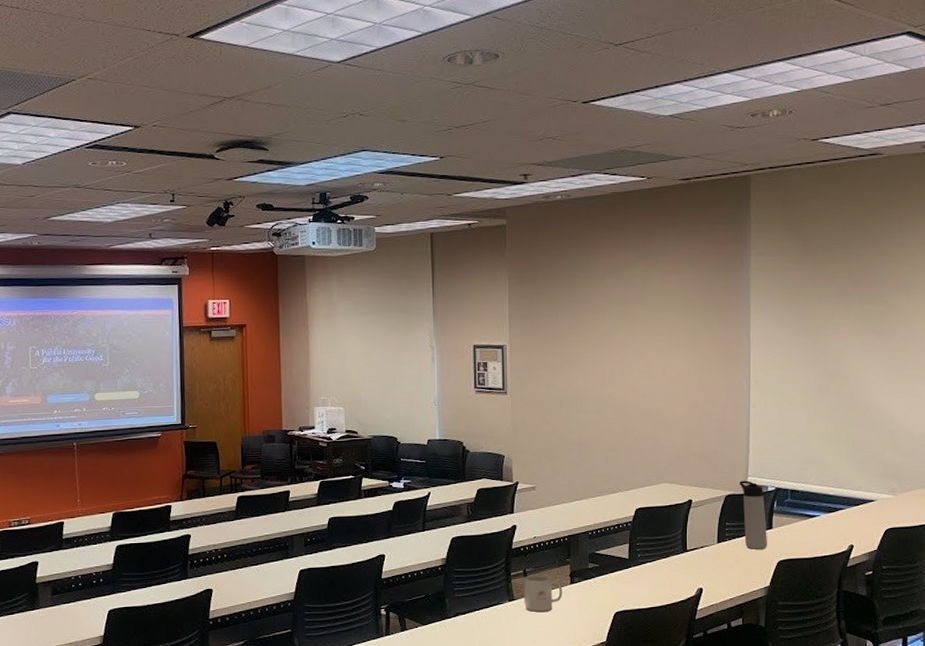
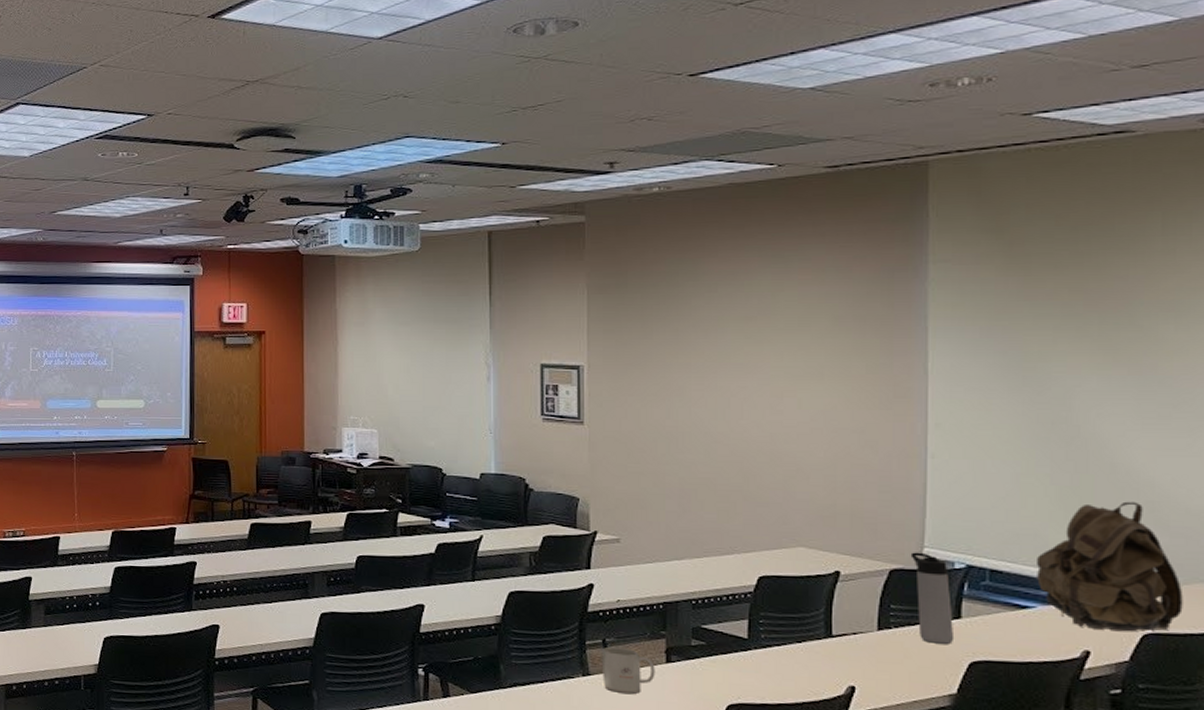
backpack: none [821,432,910,529] -> present [1037,501,1183,632]

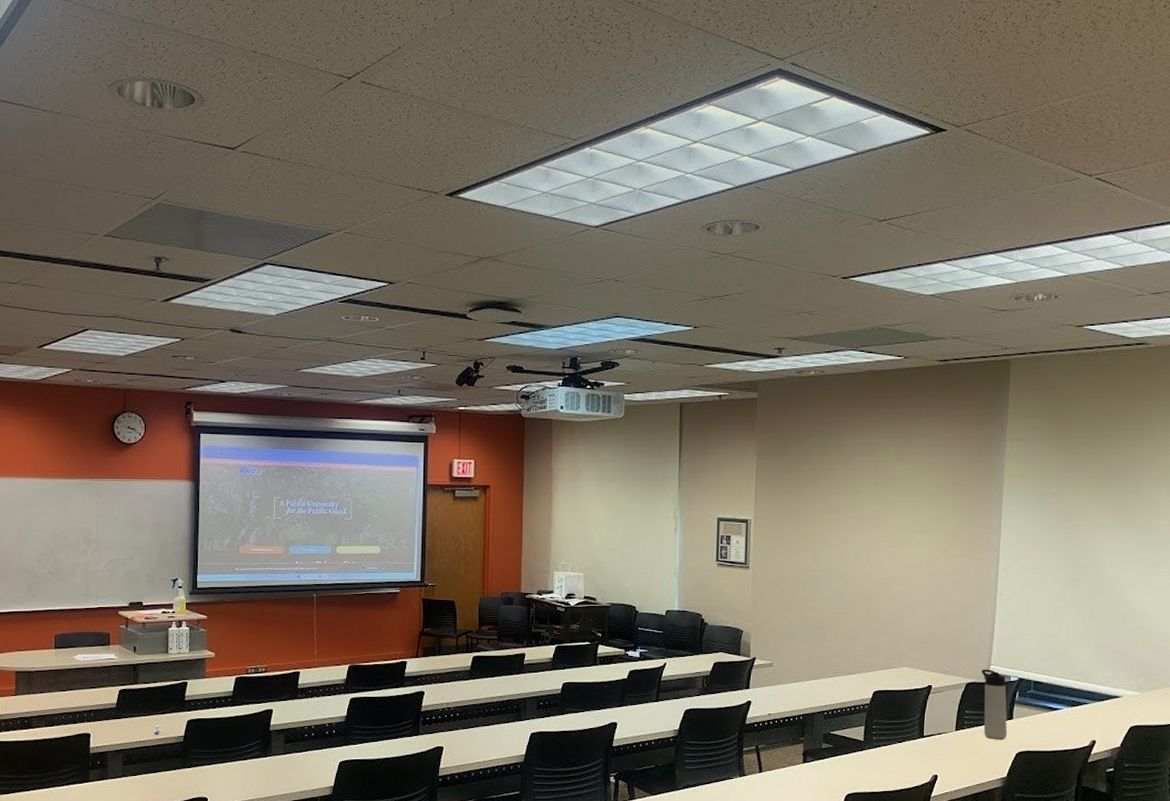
mug: present [601,646,655,695] -> none [754,752,795,790]
backpack: present [1037,501,1183,632] -> none [1064,627,1157,725]

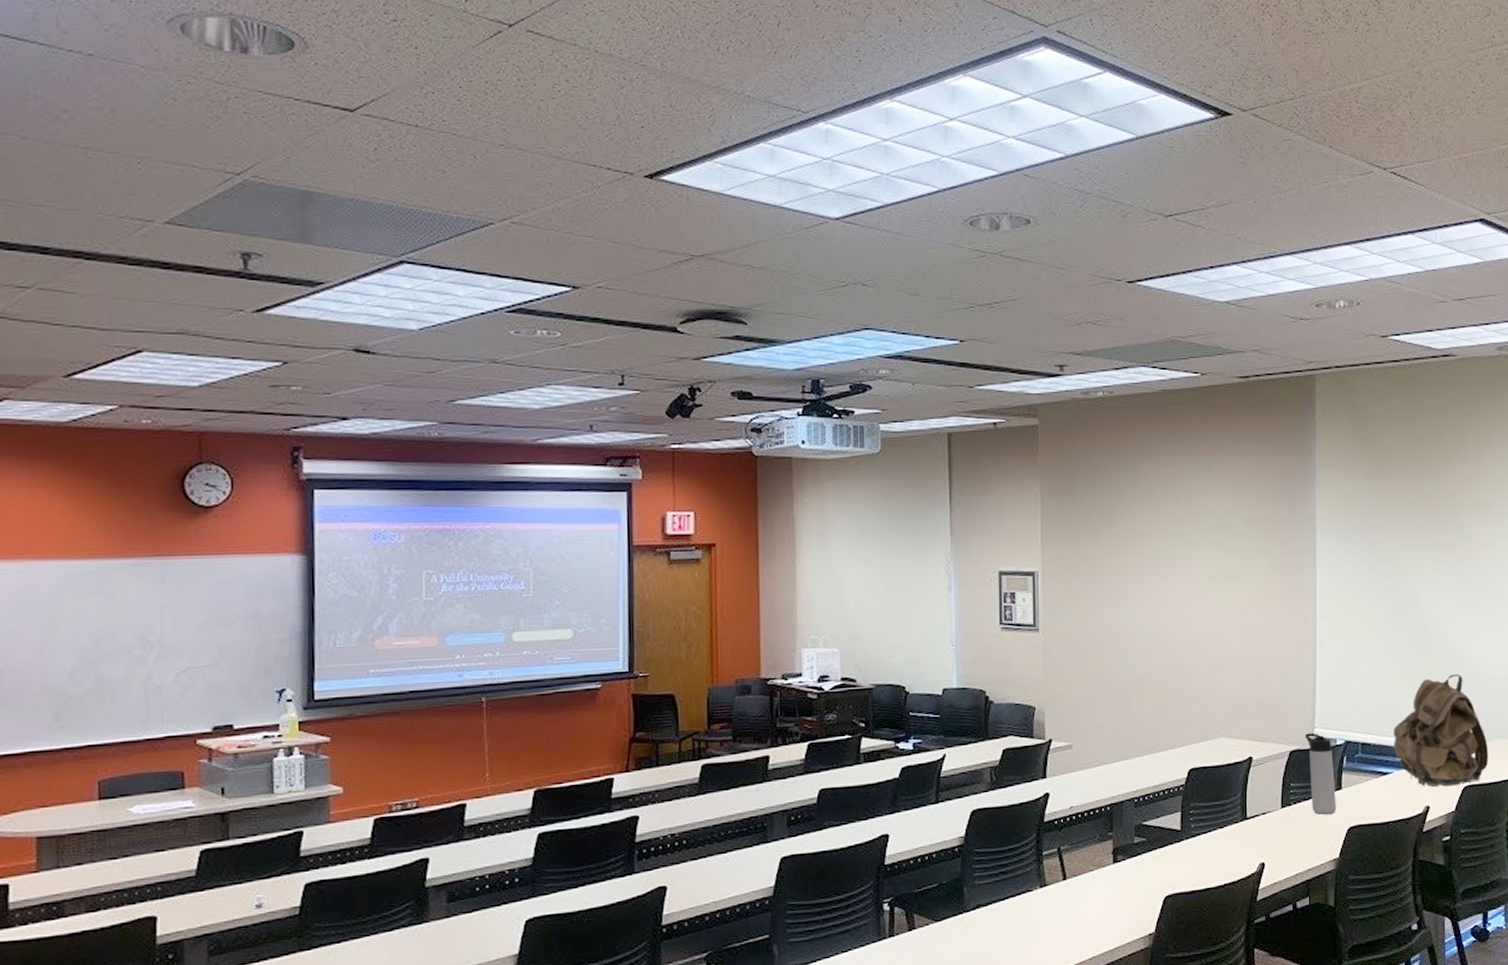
backpack: none [1064,627,1157,725] -> present [1394,674,1489,787]

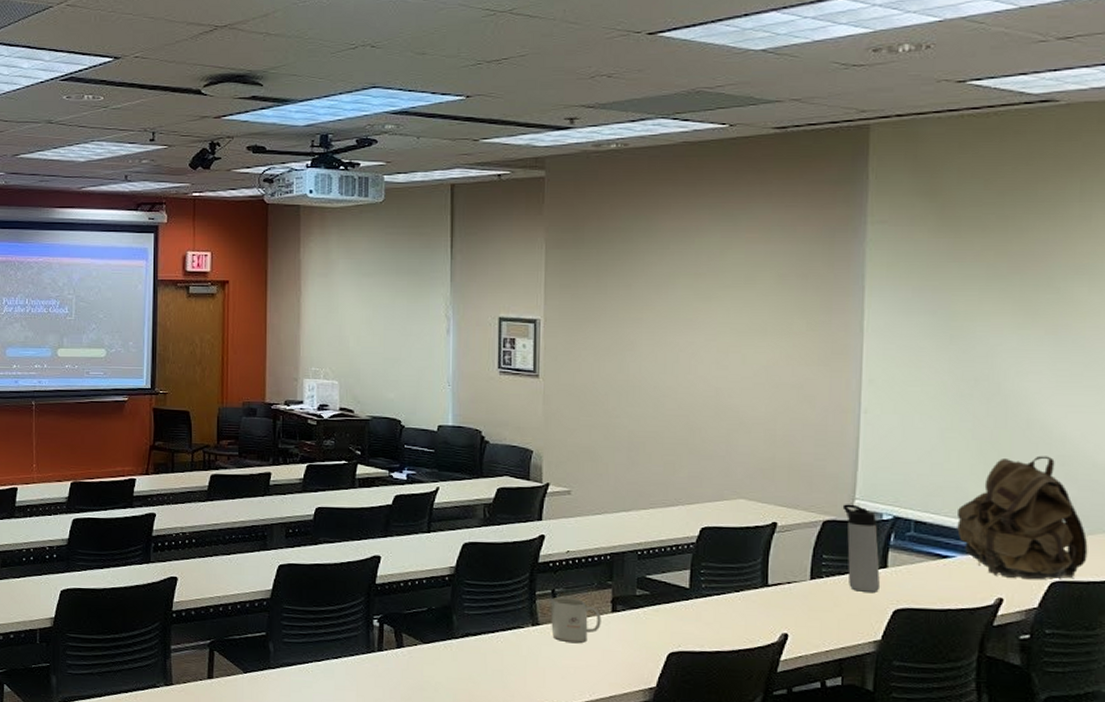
mug: none [1056,853,1104,900] -> present [550,596,602,644]

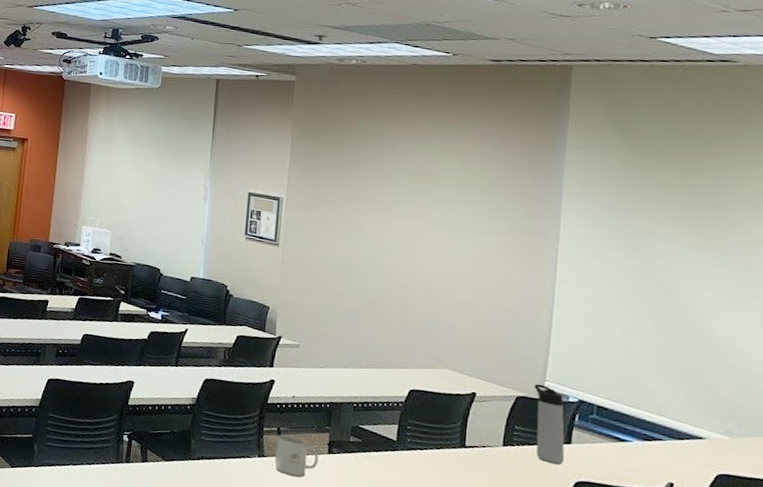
backpack: present [957,455,1088,580] -> none [635,360,752,472]

